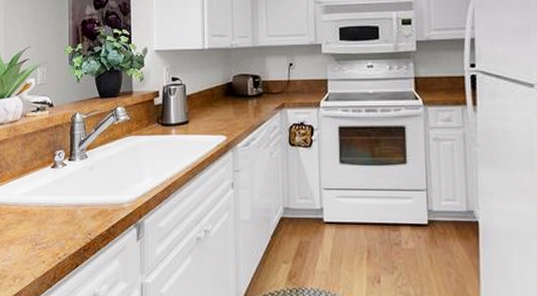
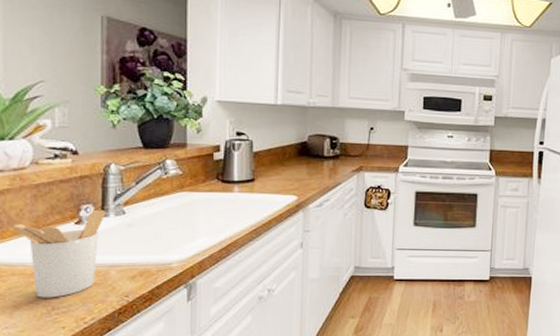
utensil holder: none [10,154,74,234] -> present [13,209,106,298]

